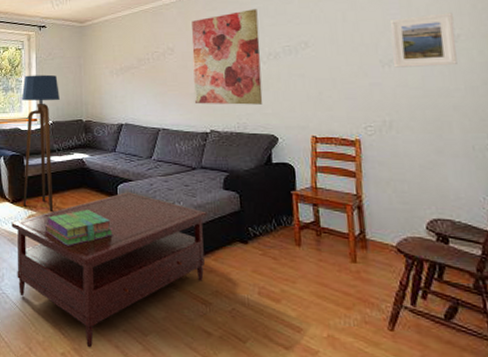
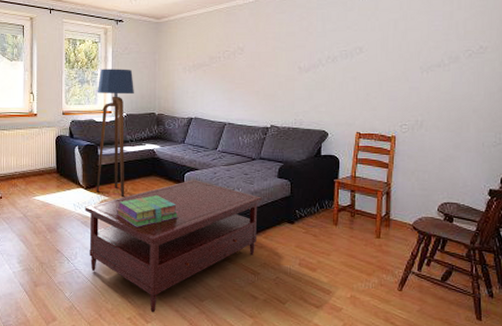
wall art: present [191,9,263,105] -> none [258,14,321,103]
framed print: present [390,12,457,68] -> none [432,27,484,74]

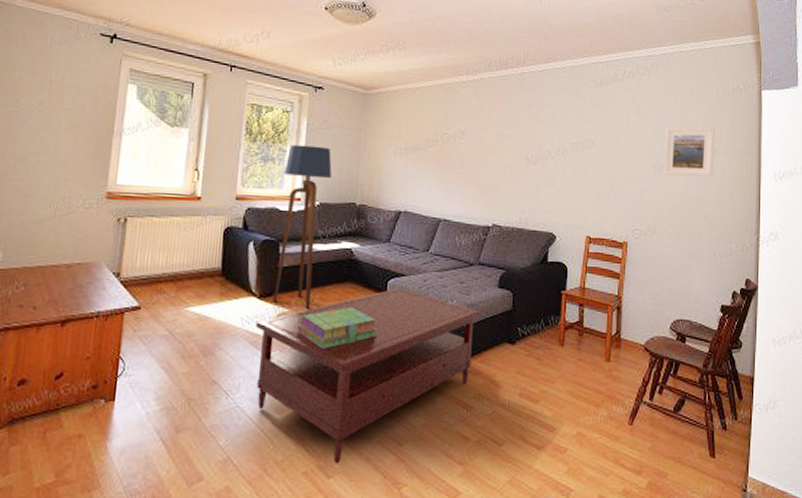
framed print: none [432,27,484,74] -> present [664,127,715,177]

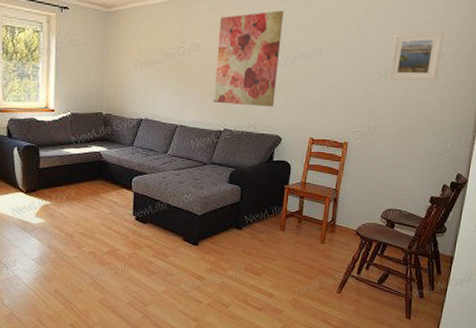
coffee table: present [255,288,479,464] -> none [25,184,211,318]
floor lamp: present [273,144,332,309] -> none [37,62,80,201]
stack of books: present [297,307,377,349] -> none [58,200,124,233]
wall art: none [480,99,552,201] -> present [213,11,284,107]

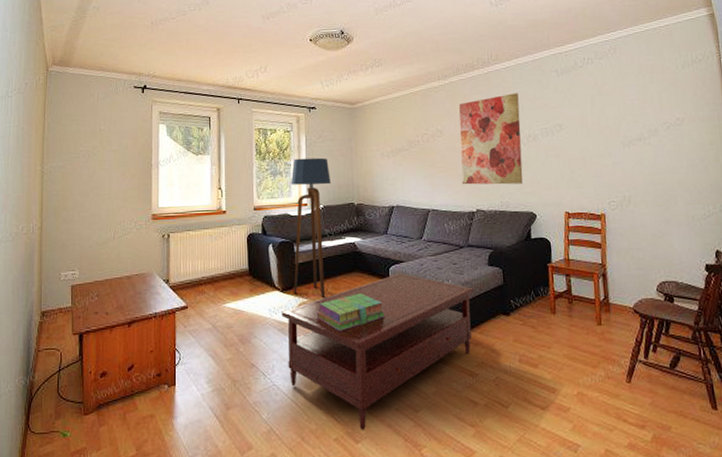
coffee table: none [25,184,211,318] -> present [282,273,474,430]
floor lamp: none [37,62,80,201] -> present [291,157,331,297]
stack of books: none [58,200,124,233] -> present [316,293,385,331]
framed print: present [388,32,444,81] -> none [629,99,682,148]

